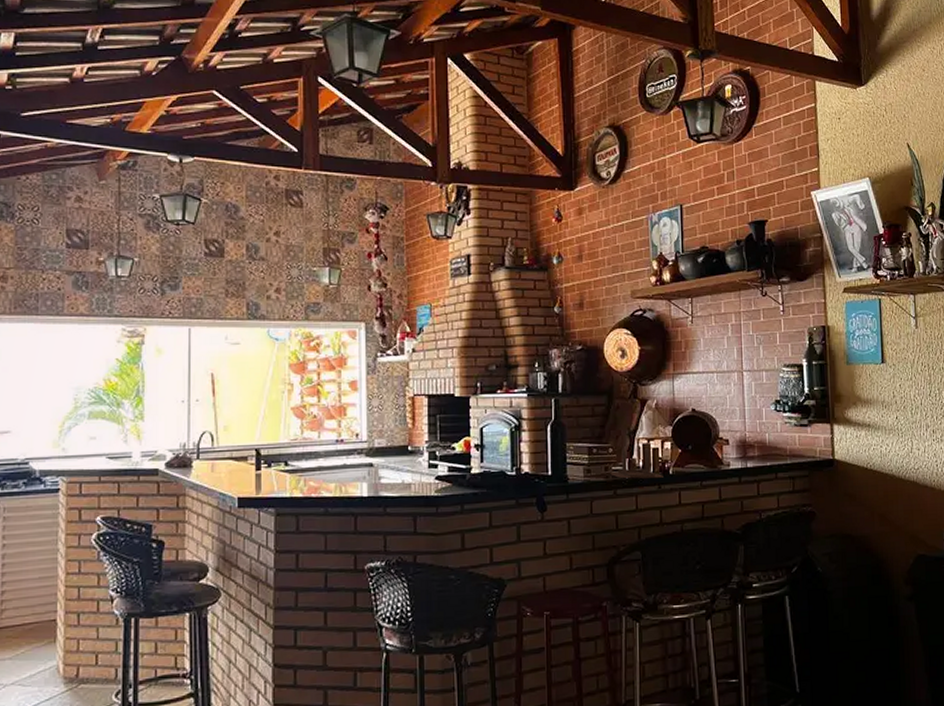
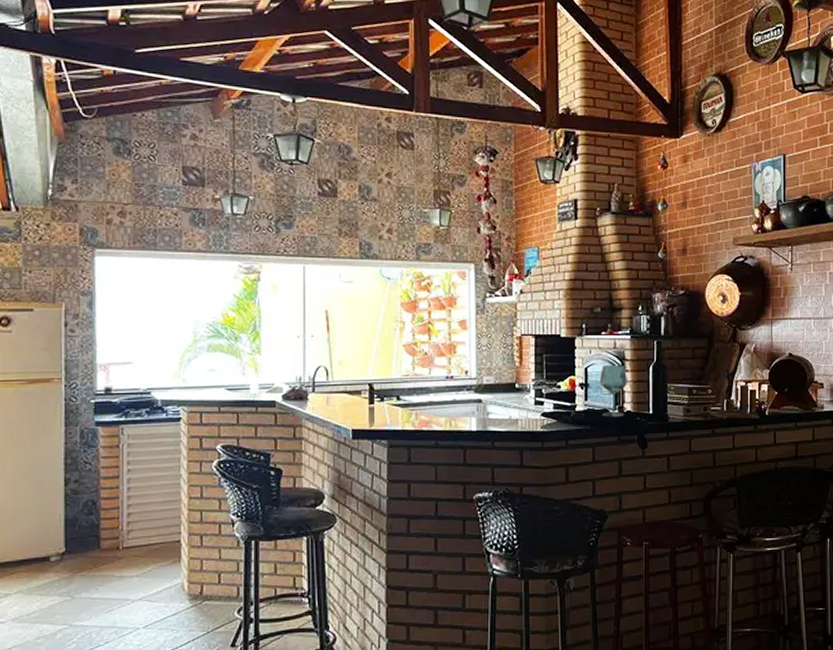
wine glass: none [495,425,526,480] -> present [599,366,628,417]

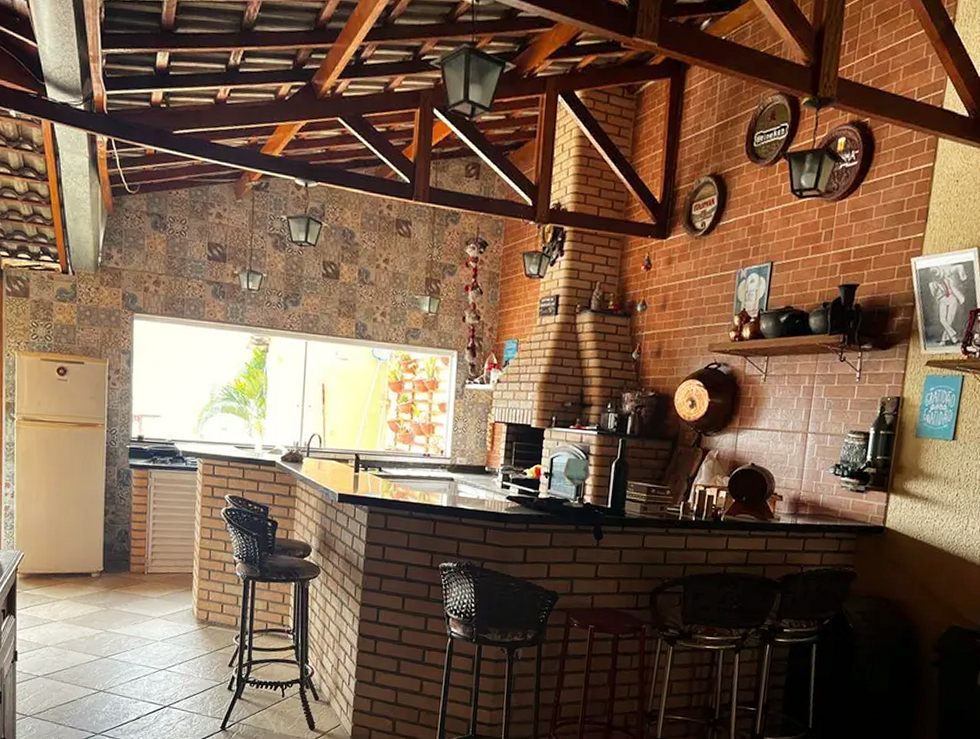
napkin holder: present [709,389,761,419] -> none [665,491,716,523]

